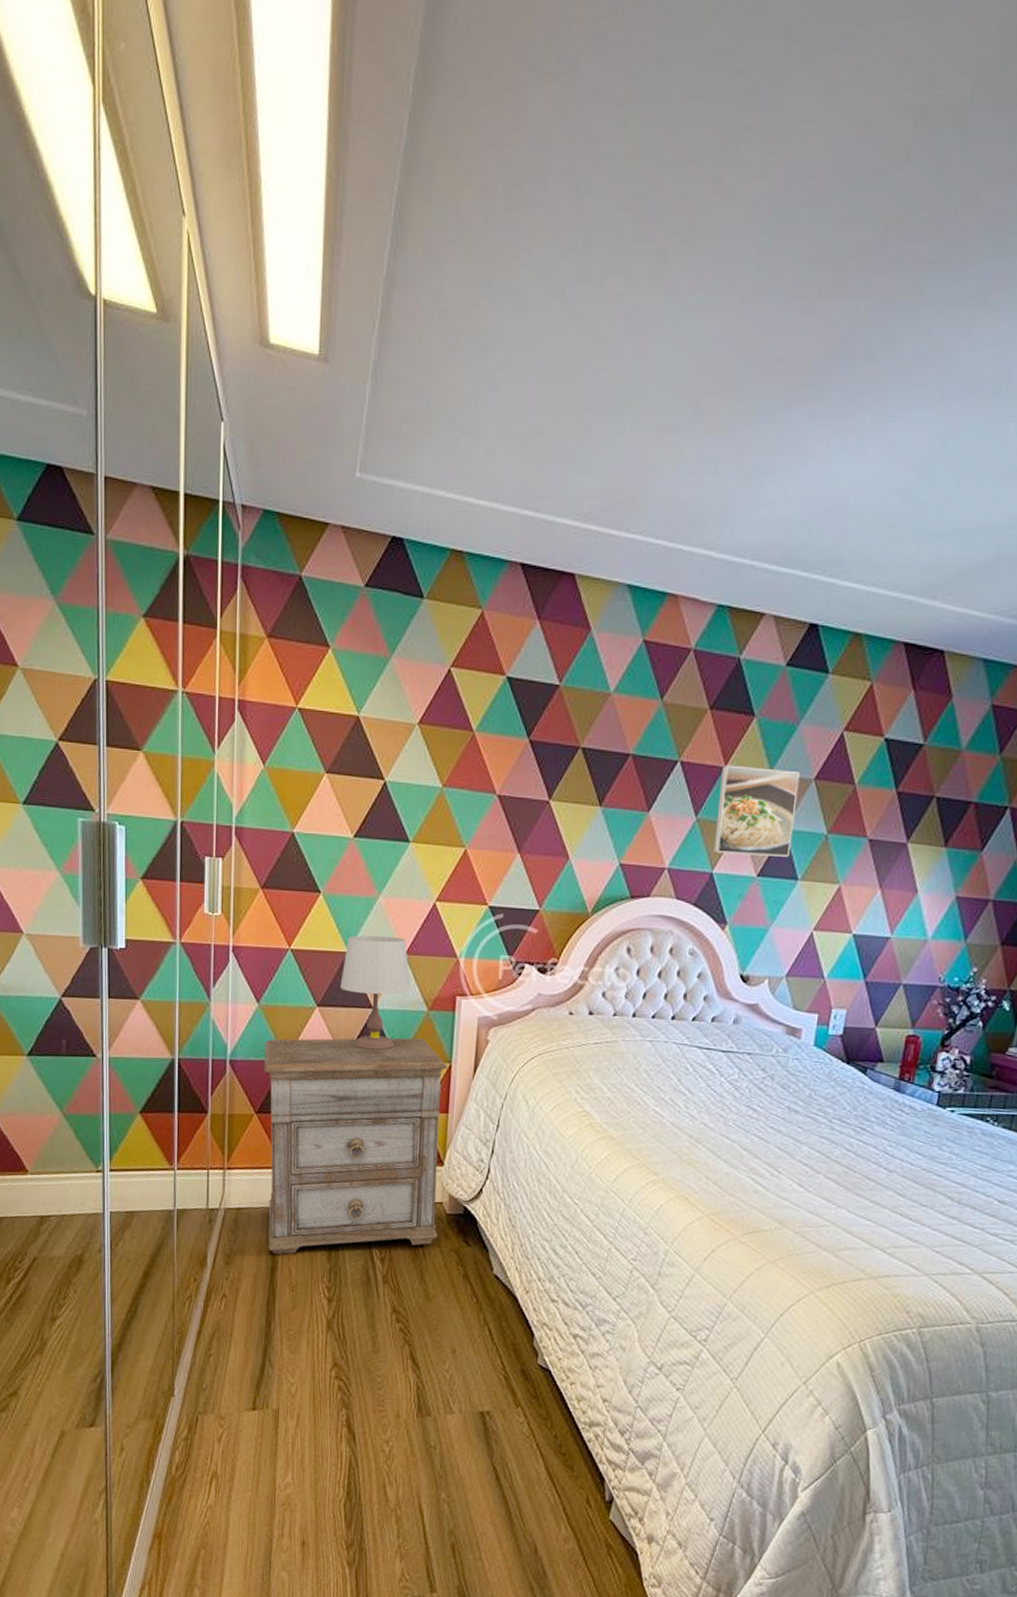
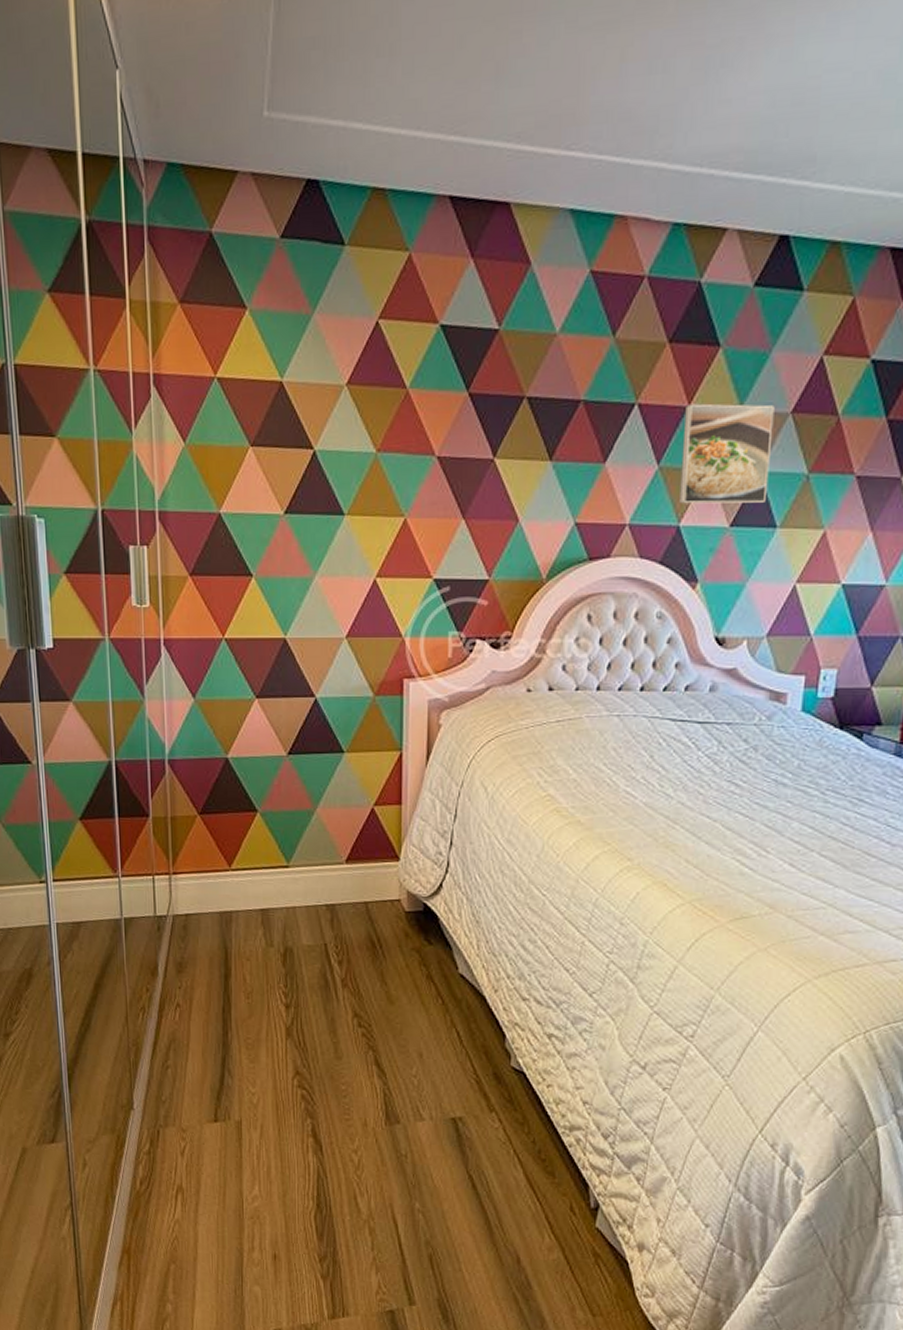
nightstand: present [264,1037,448,1255] -> none [204,726,399,961]
table lamp: present [340,935,411,1051] -> none [279,619,355,742]

